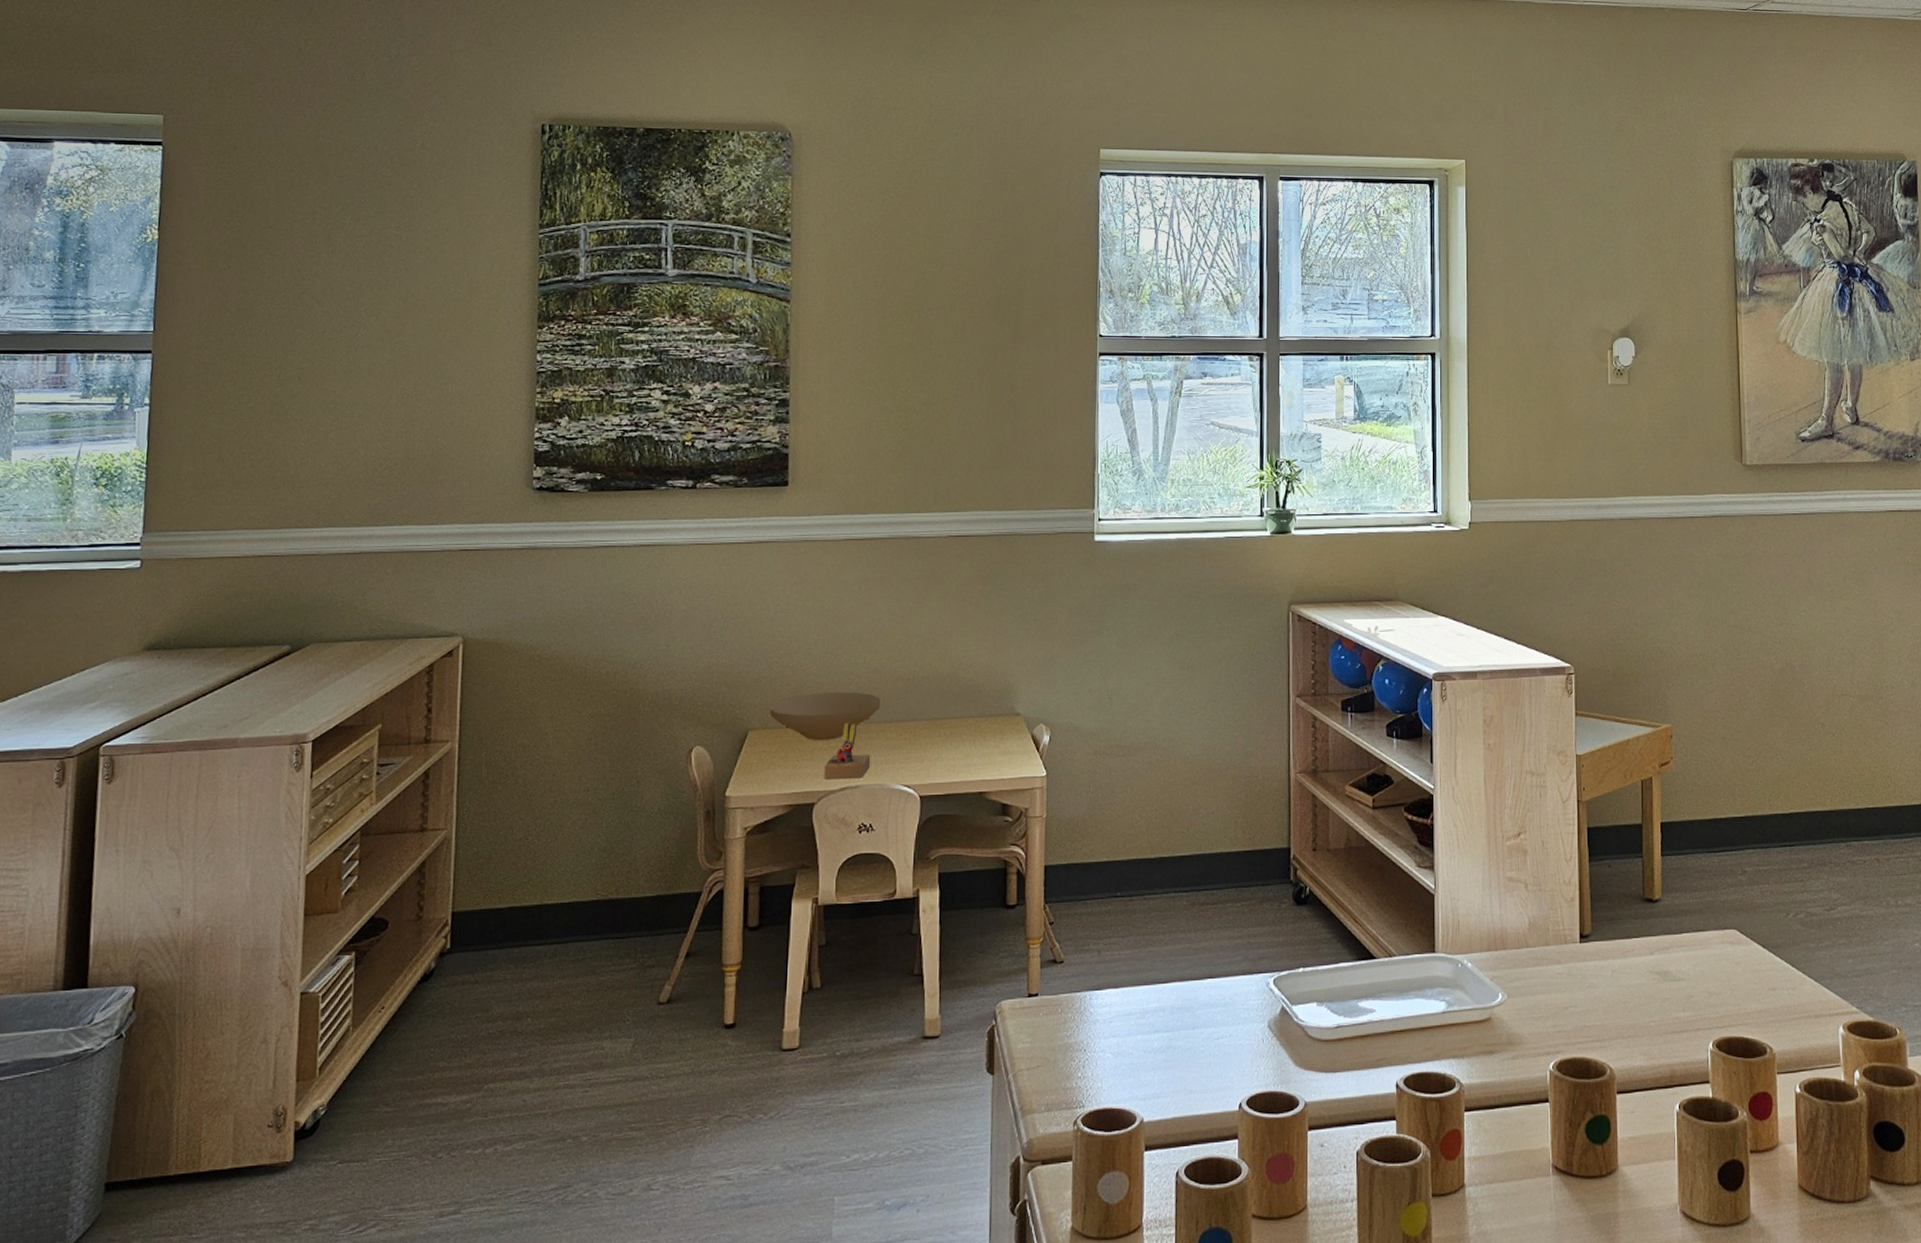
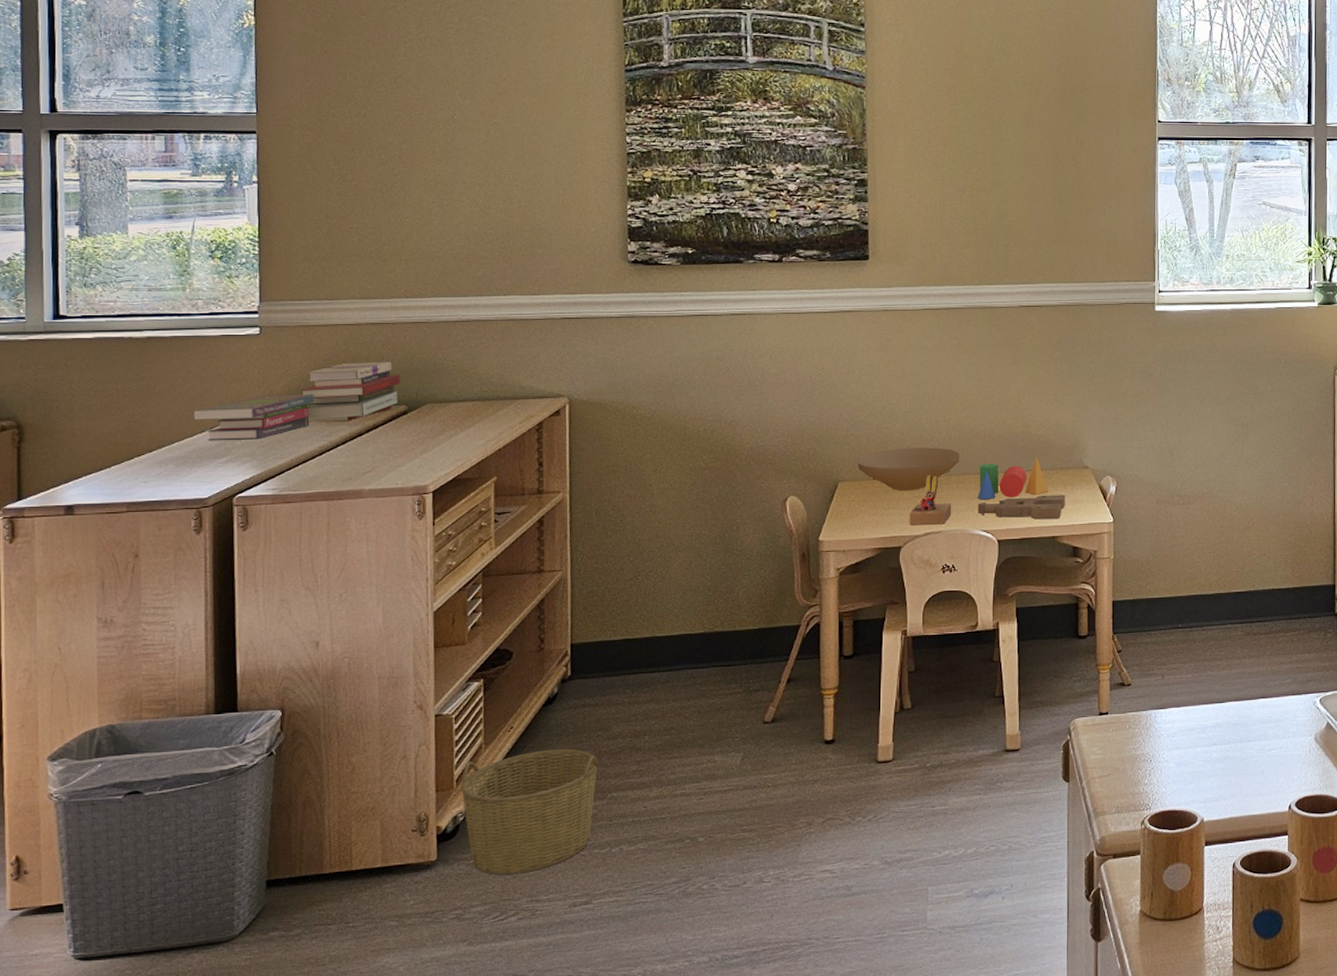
books: none [64,632,194,684] -> present [193,393,314,441]
books: none [180,597,285,664] -> present [301,361,400,422]
basket: none [324,1033,476,1178] -> present [461,749,599,875]
wooden toy: none [898,745,995,772] -> present [977,495,1065,519]
toy blocks: none [899,702,977,750] -> present [978,456,1049,499]

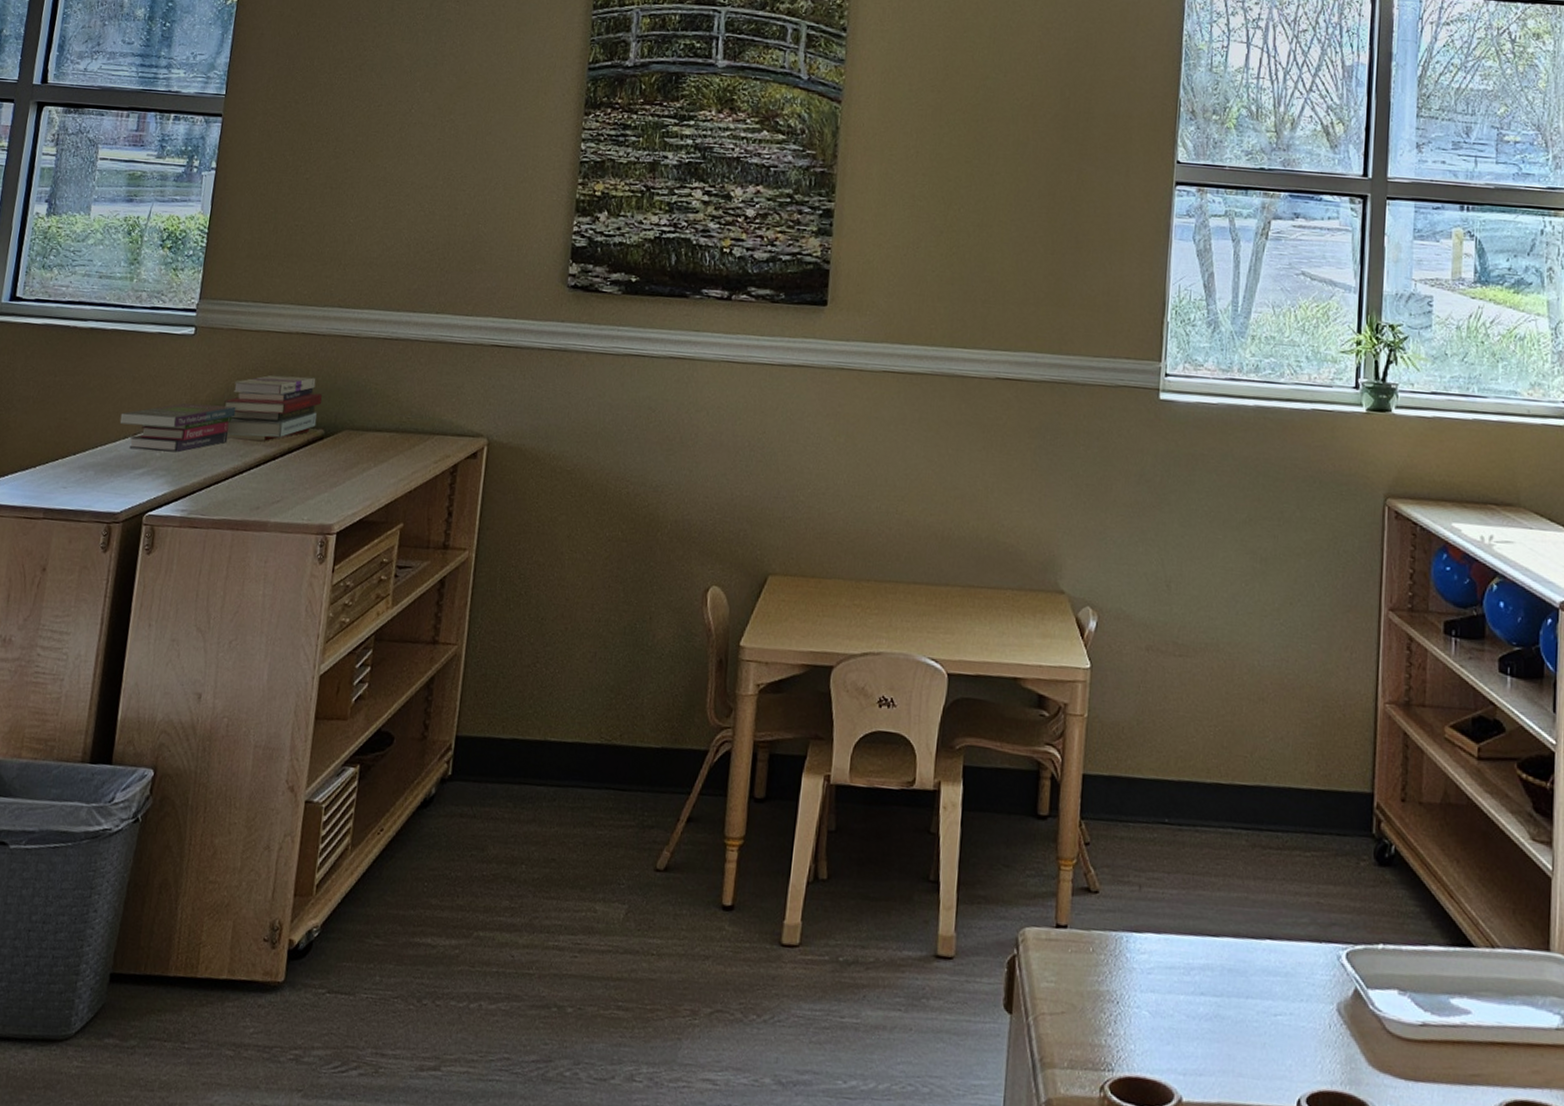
basket: present [461,749,599,875] -> none [319,863,469,1016]
wooden bowl: present [857,447,960,490] -> none [792,541,912,597]
toy animal: present [909,475,952,526] -> none [845,578,897,644]
wooden toy: present [977,495,1065,519] -> none [926,620,1034,655]
toy blocks: present [978,456,1049,499] -> none [928,570,1014,621]

